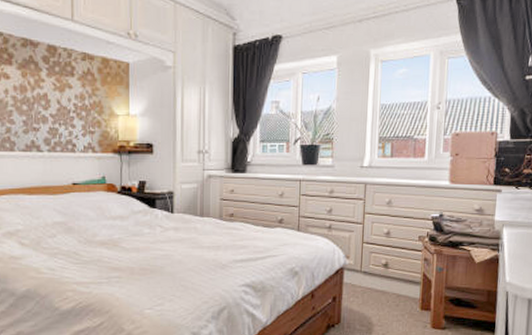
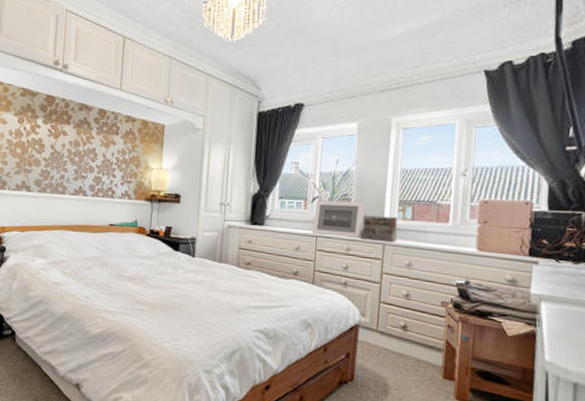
picture frame: none [295,141,347,179] -> present [311,200,365,238]
jewelry box: none [343,154,378,182] -> present [360,215,398,243]

